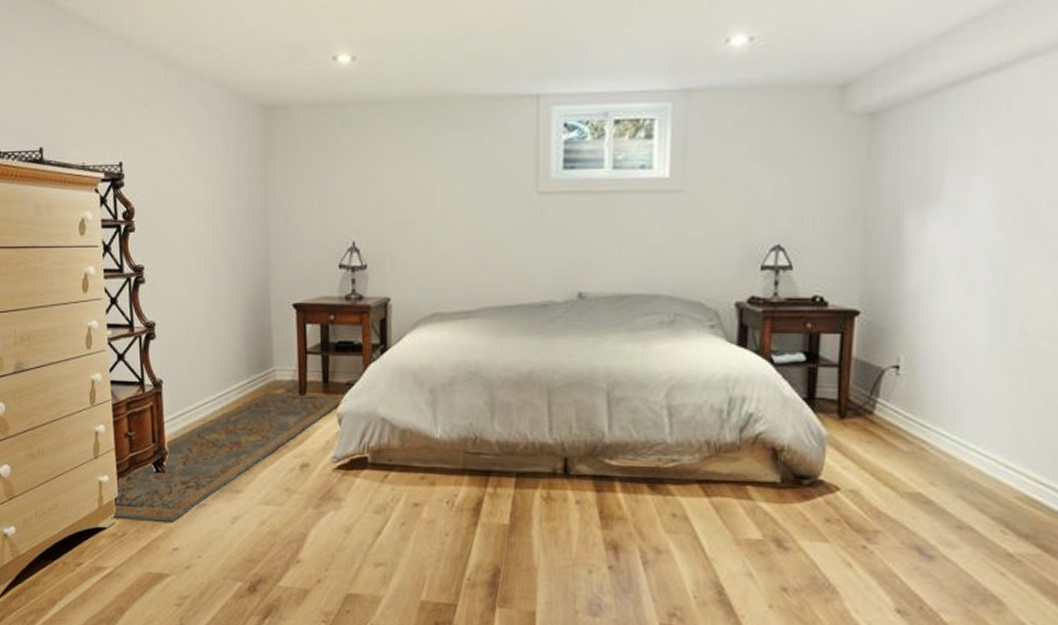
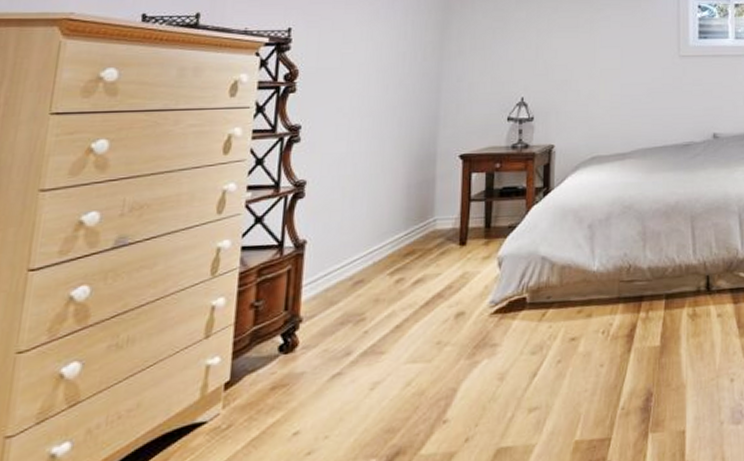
rug: present [111,392,346,524] -> none [215,238,508,409]

